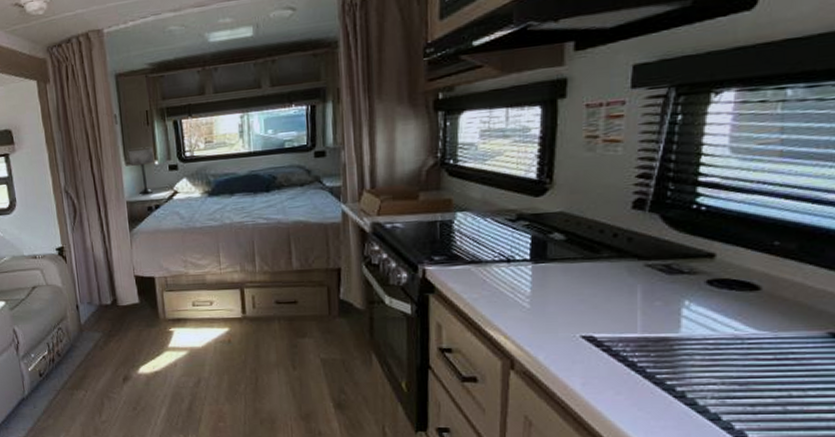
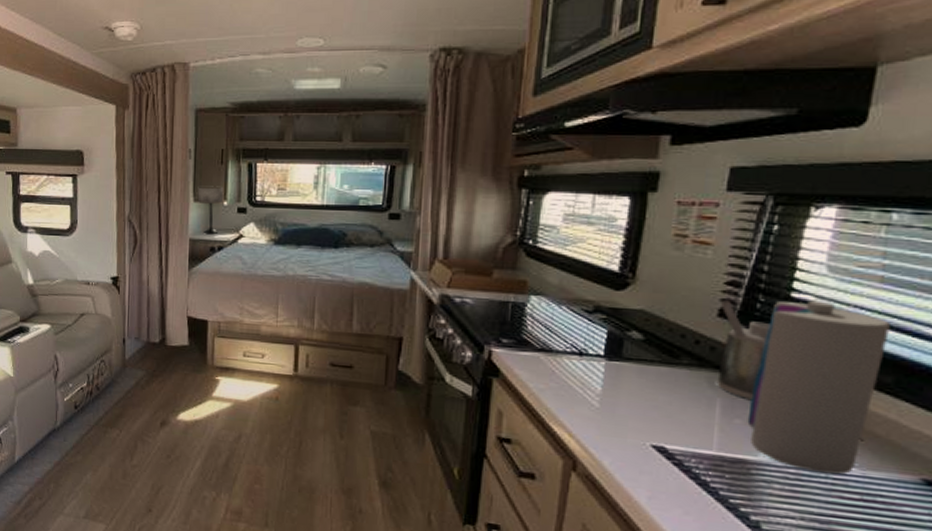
soap dispenser: none [633,192,681,283] -> present [716,300,771,401]
paper towel holder: none [667,181,791,340] -> present [747,300,890,475]

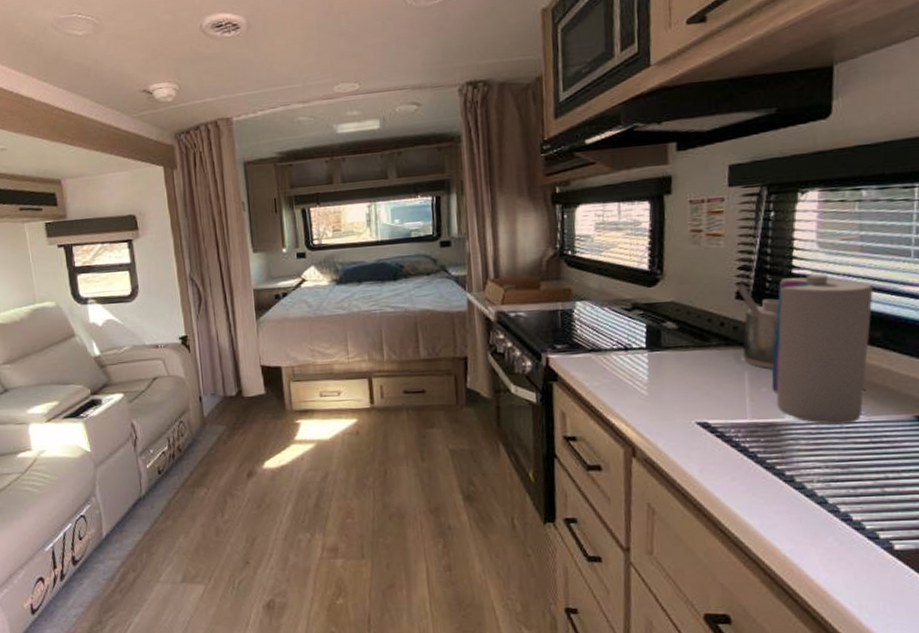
table lamp: present [197,185,224,235] -> none [255,234,283,283]

